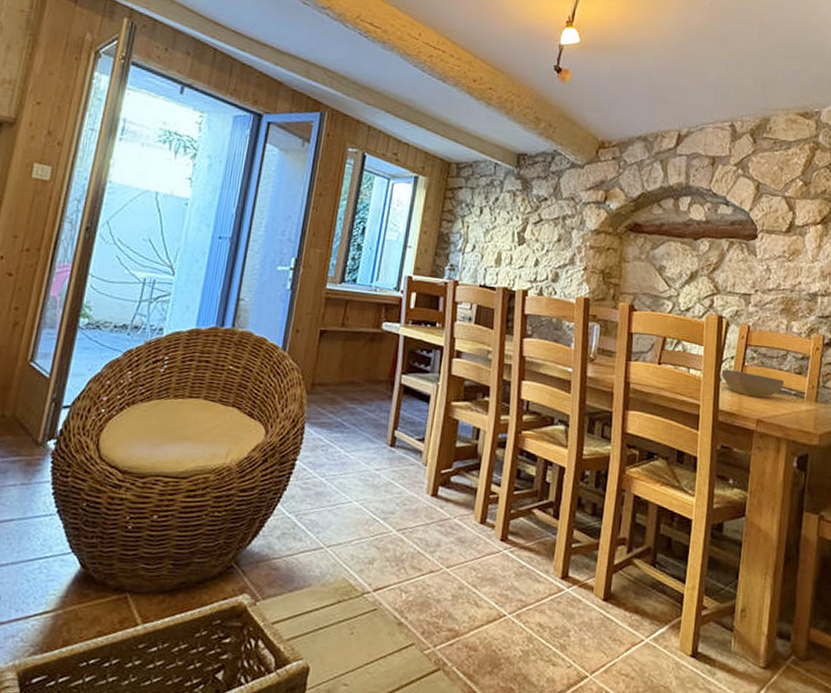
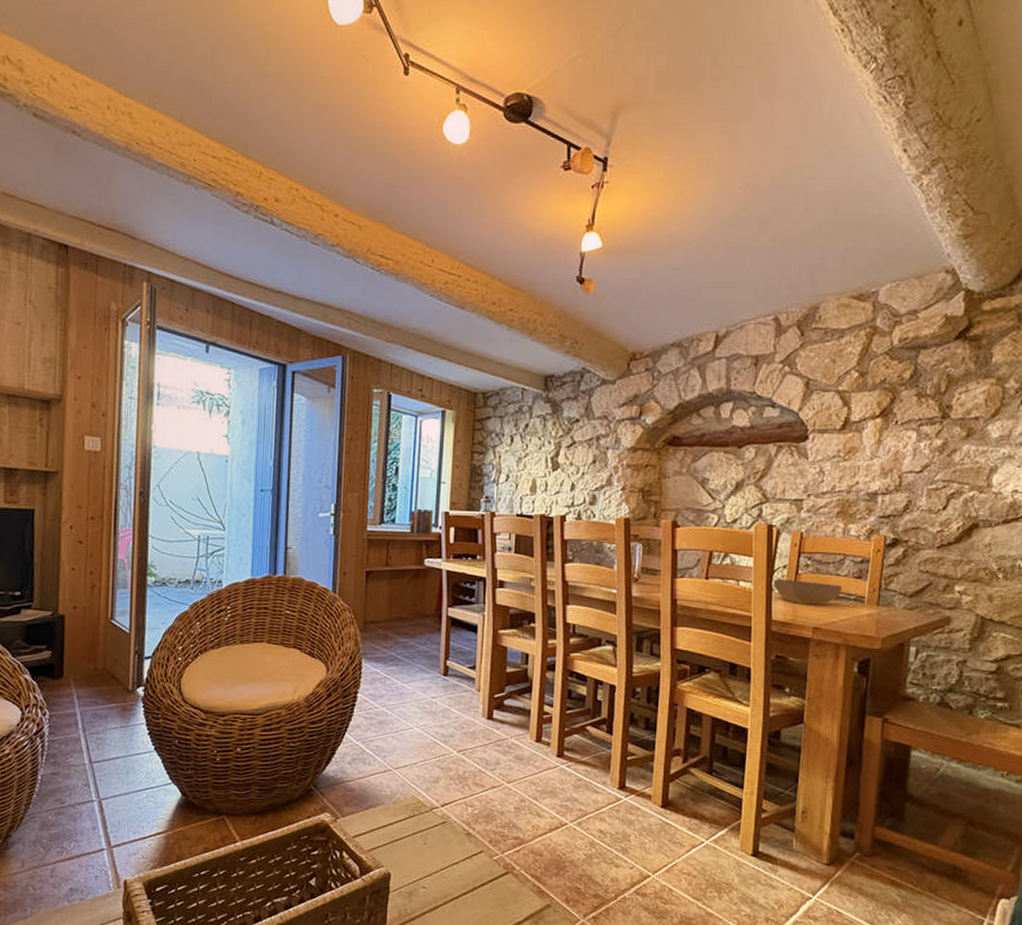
books: none [370,270,397,298] -> present [409,508,434,534]

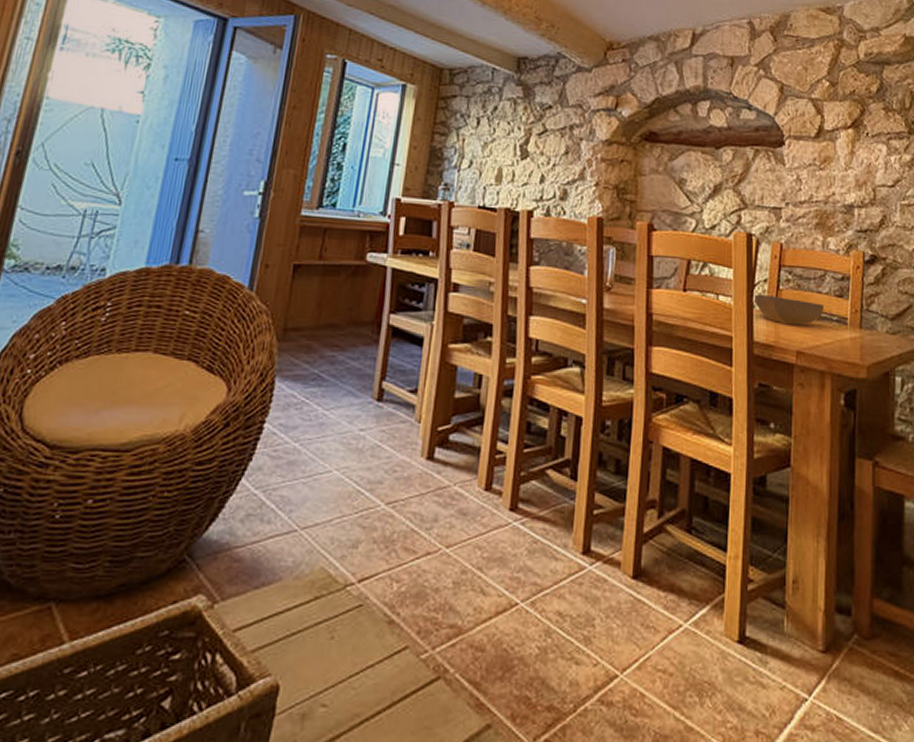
books: present [409,508,434,534] -> none [352,192,383,224]

